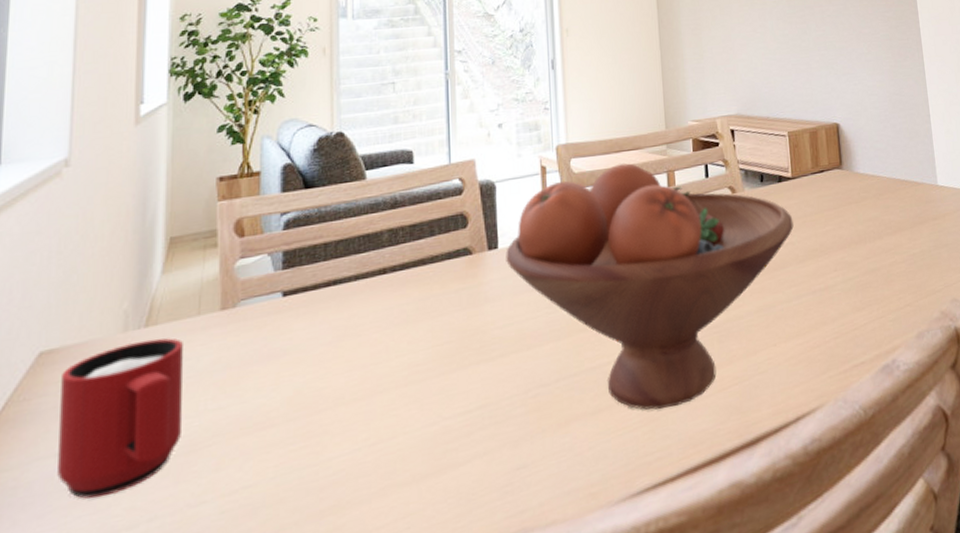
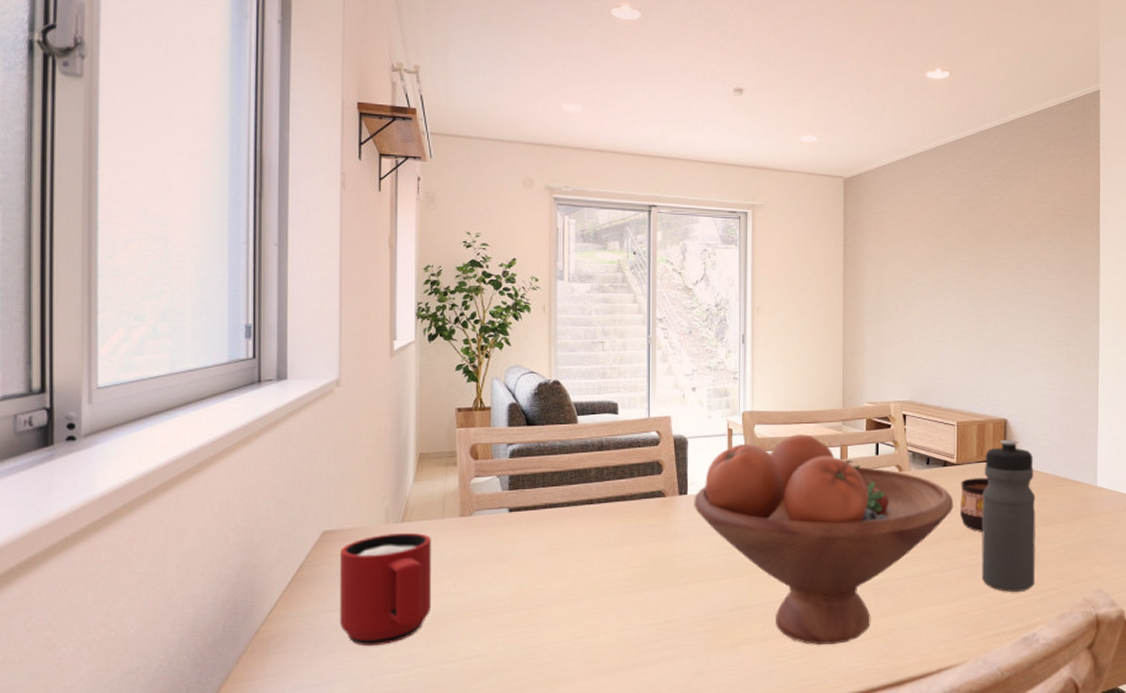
cup: none [798,189,828,251] -> present [959,478,989,532]
water bottle: none [821,144,888,316] -> present [981,439,1036,592]

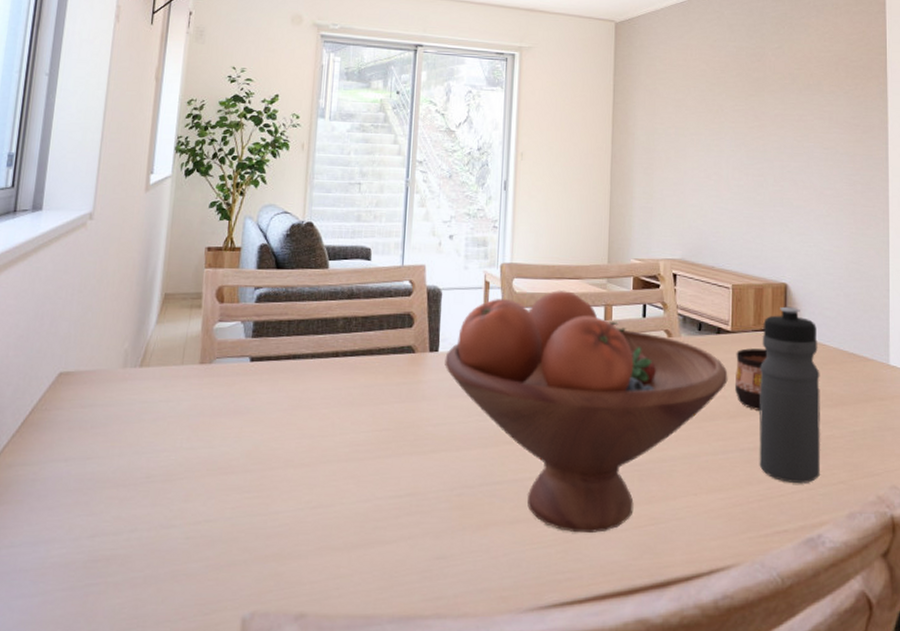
mug: present [340,532,432,647] -> none [65,378,168,503]

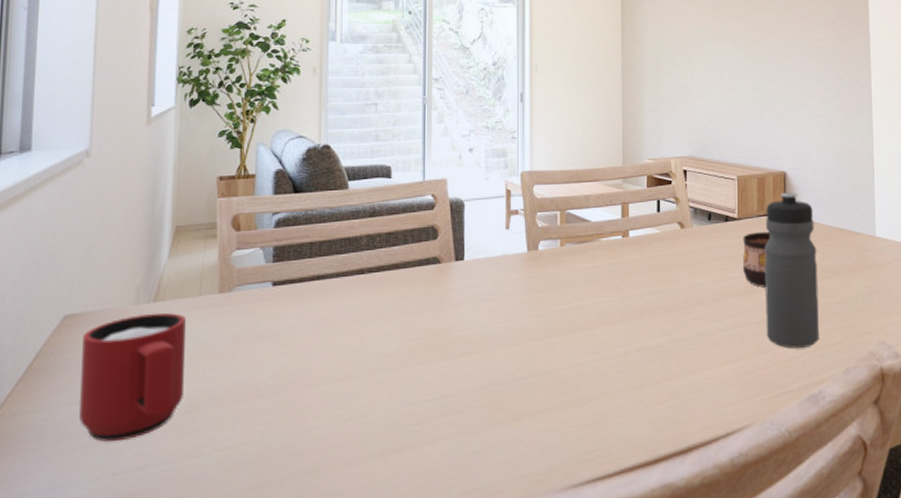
mug: none [65,378,168,503] -> present [79,312,186,442]
fruit bowl: present [445,291,728,533] -> none [471,193,736,414]

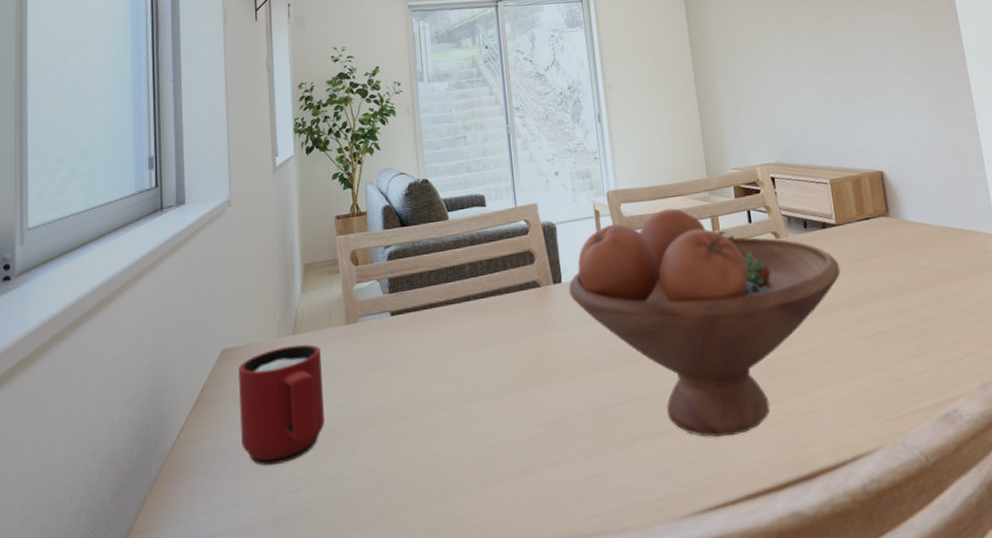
fruit bowl: none [471,193,736,414] -> present [568,208,841,437]
cup: present [742,232,771,287] -> none [844,236,878,297]
water bottle: present [764,192,819,348] -> none [866,192,946,363]

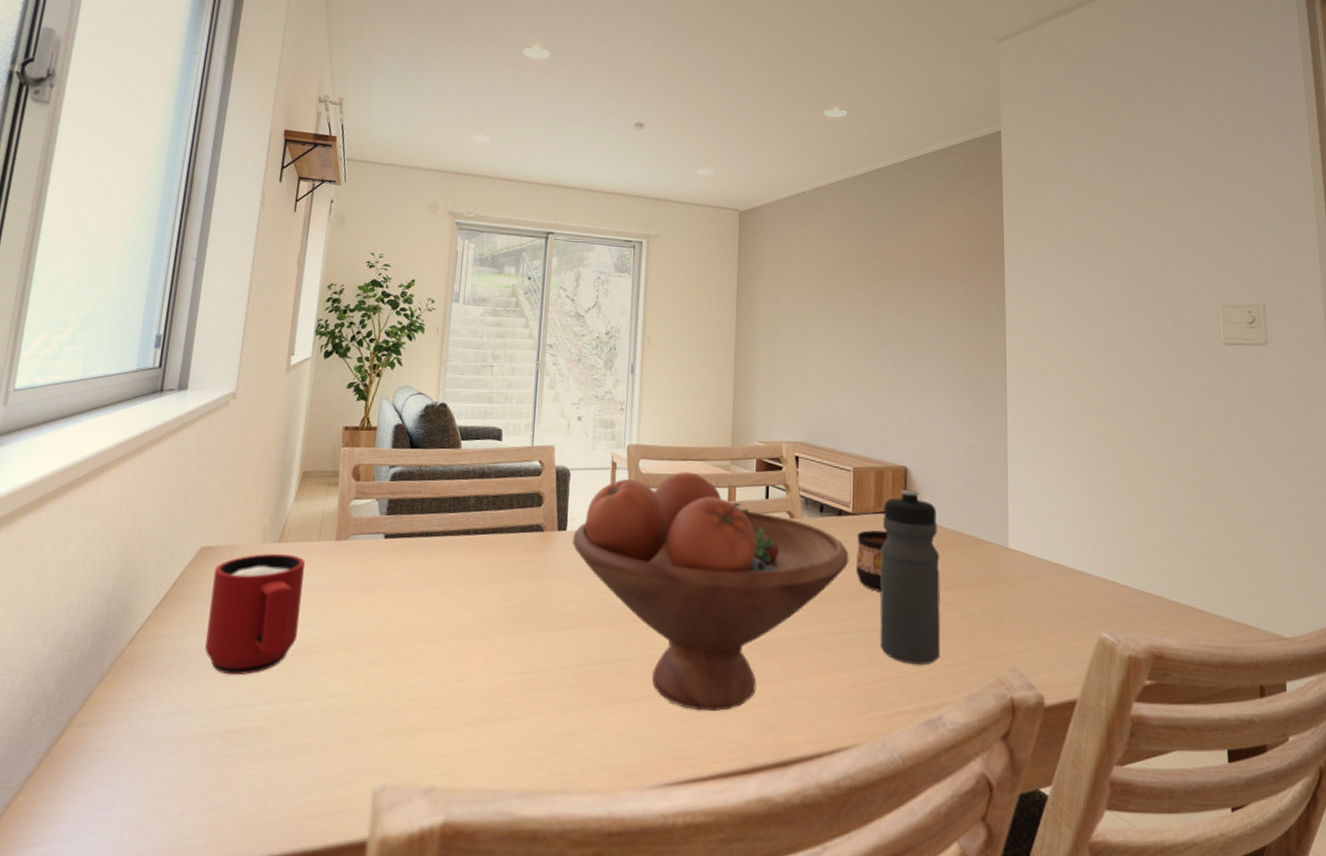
cup: none [844,236,878,297] -> present [855,530,888,592]
water bottle: none [866,192,946,363] -> present [880,489,940,665]

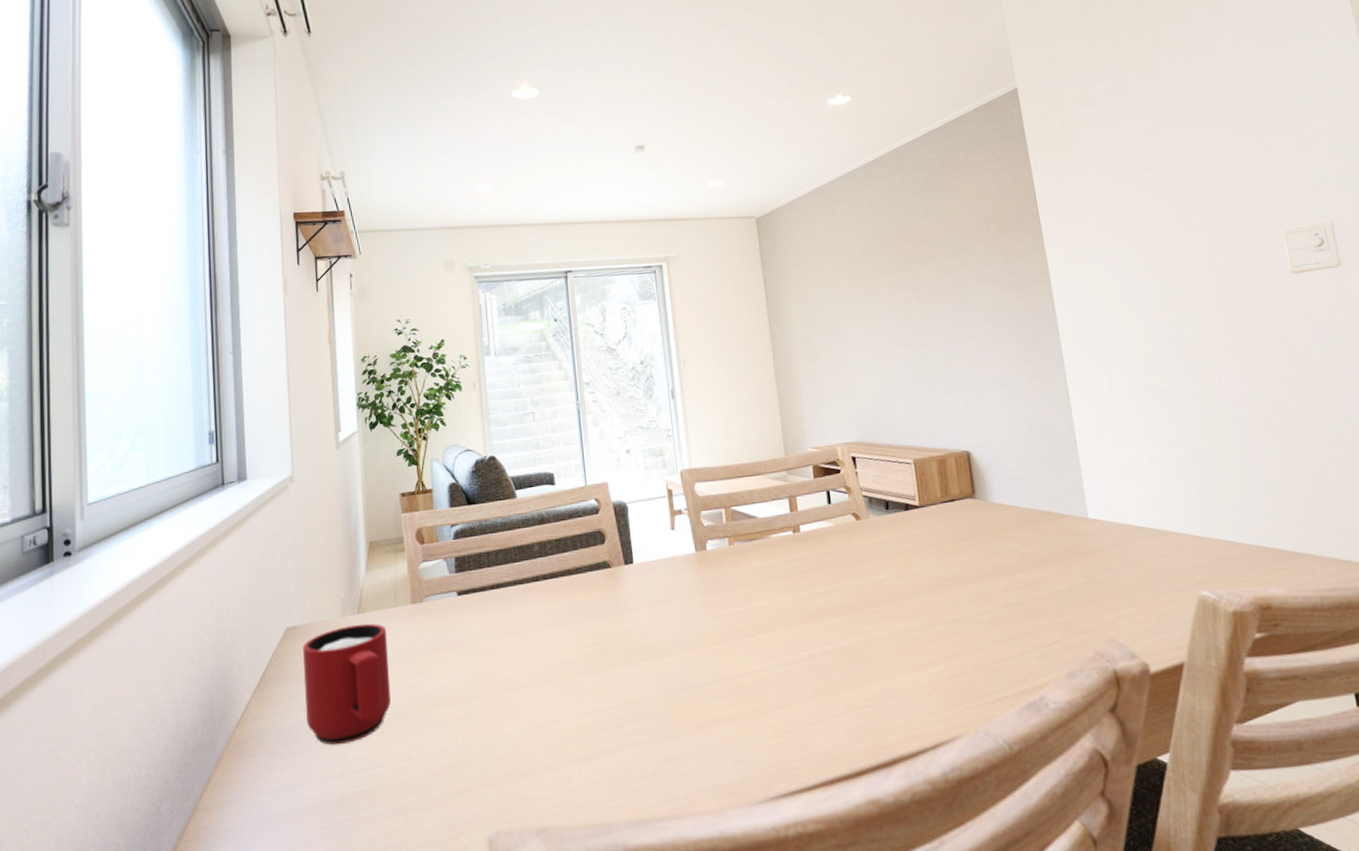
fruit bowl: present [572,472,849,711] -> none [640,488,924,722]
cup: present [855,530,888,592] -> none [927,519,962,581]
water bottle: present [880,489,940,665] -> none [951,473,1033,649]

